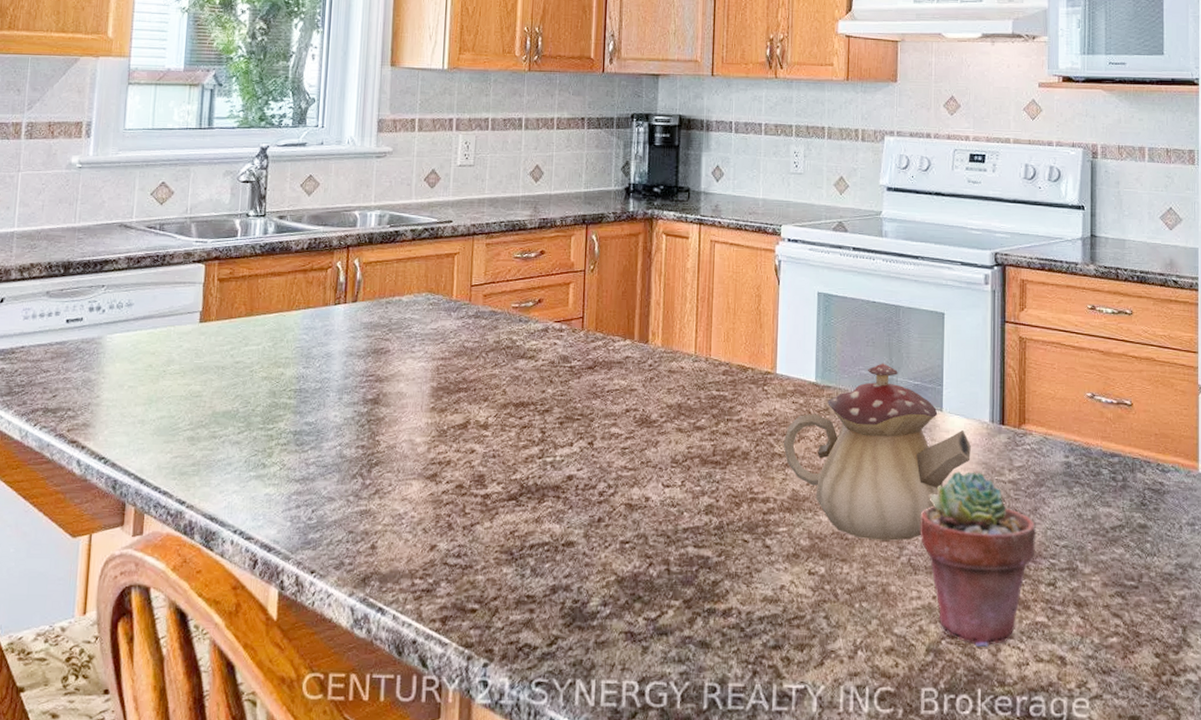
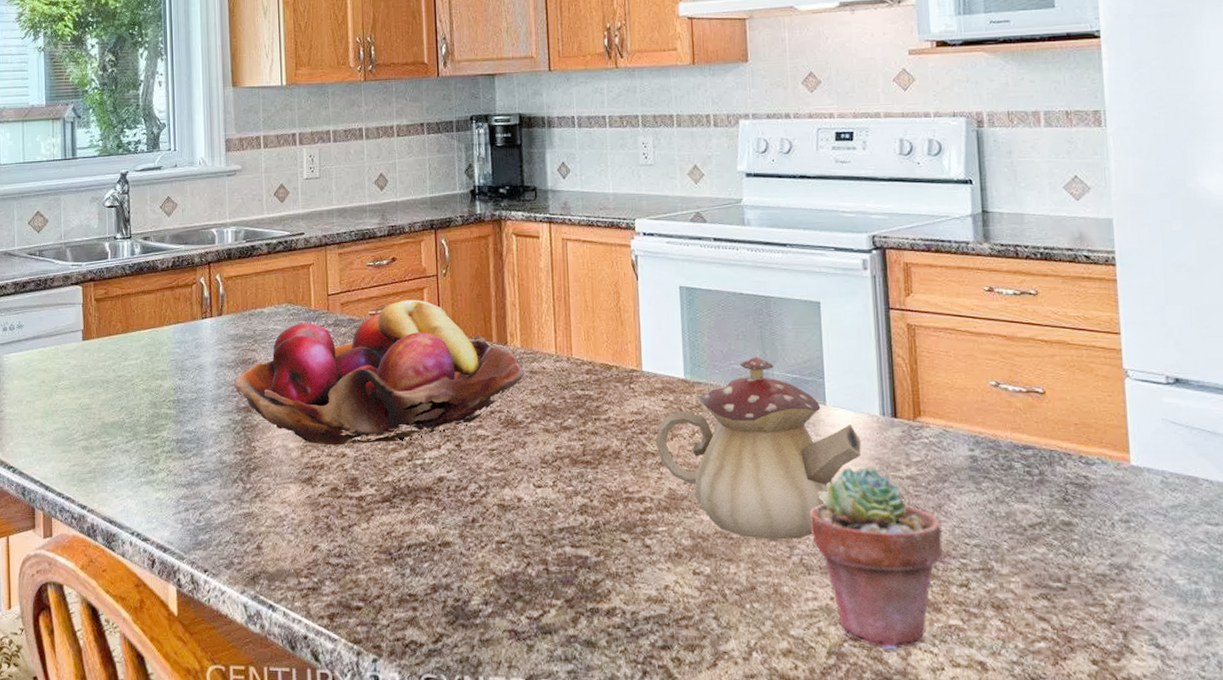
fruit basket: none [362,294,663,441] -> present [234,300,525,446]

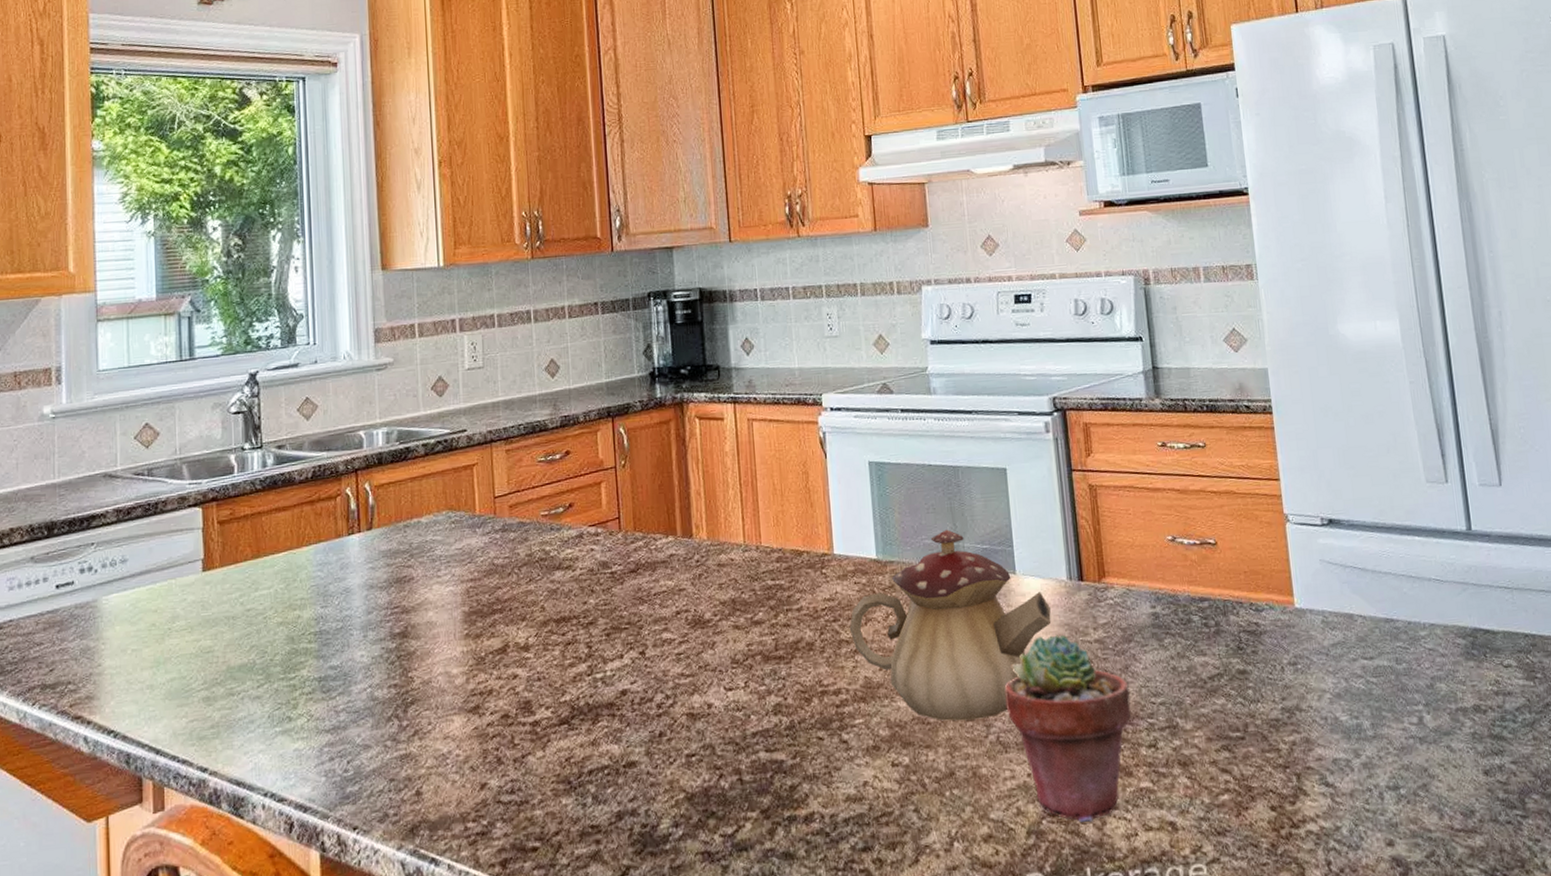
fruit basket: present [234,300,525,446] -> none [387,495,712,667]

